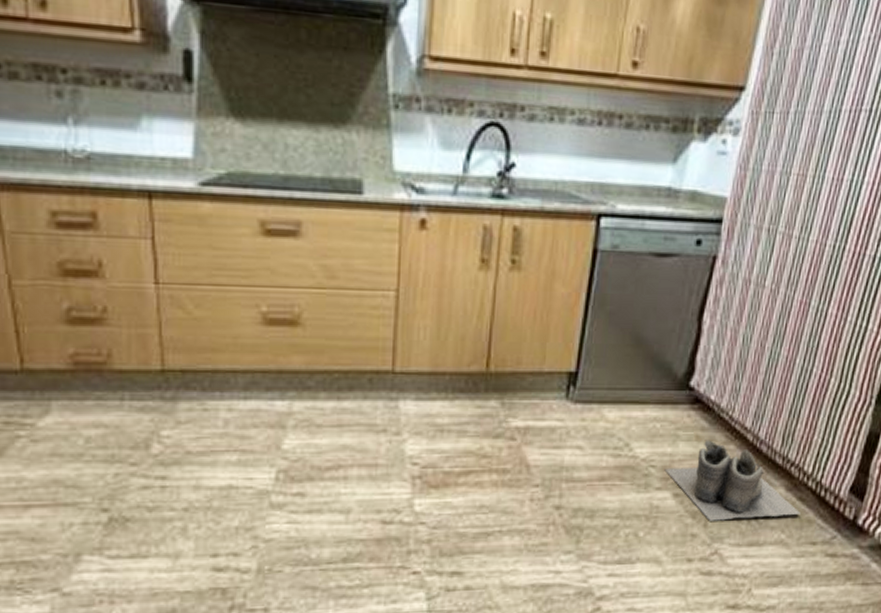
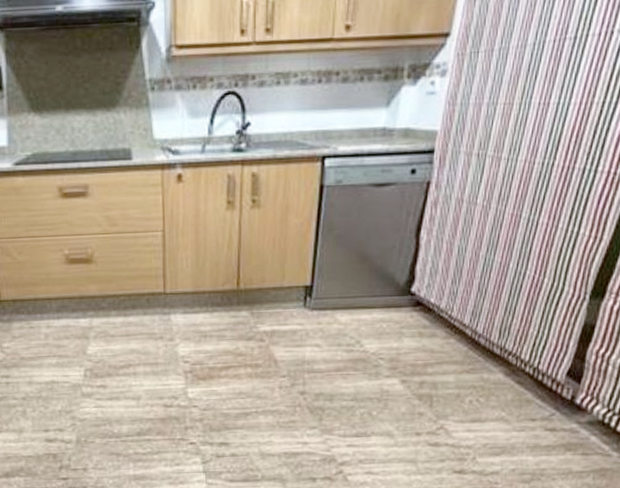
boots: present [664,440,801,521] -> none [392,335,519,402]

